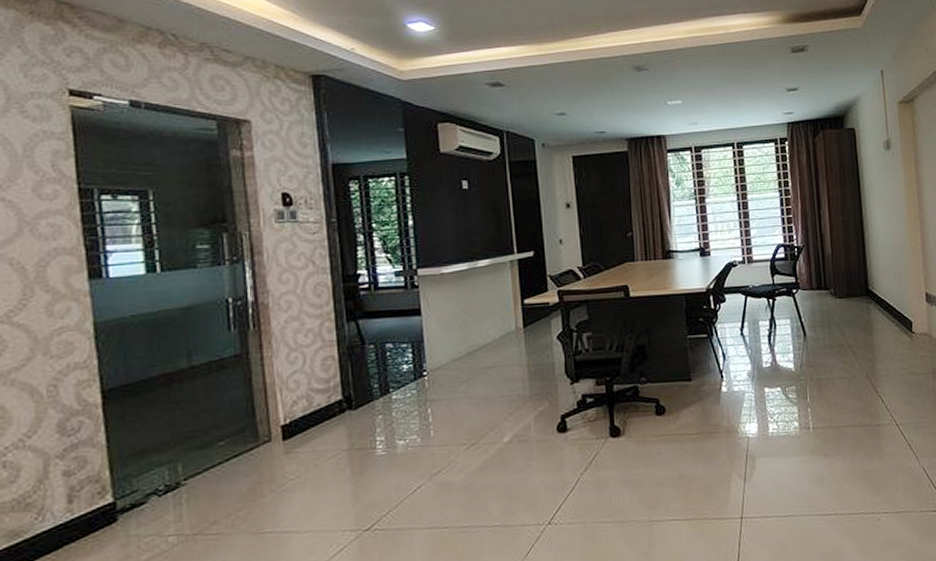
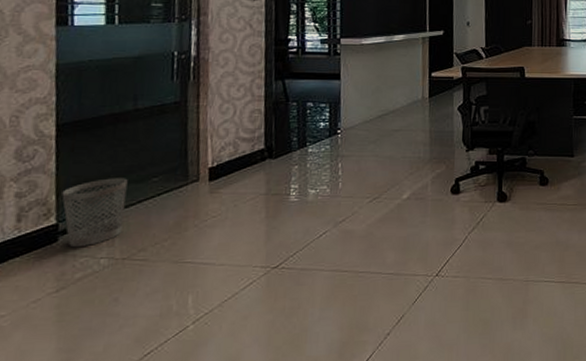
wastebasket: none [116,444,190,527] -> present [61,178,128,248]

